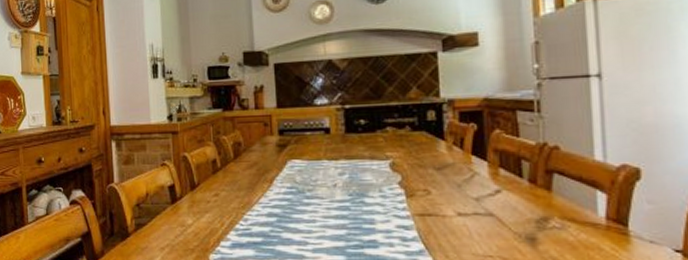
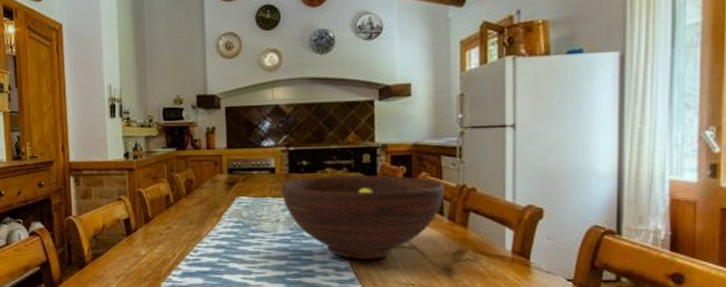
fruit bowl: none [337,133,523,228] -> present [281,175,445,259]

